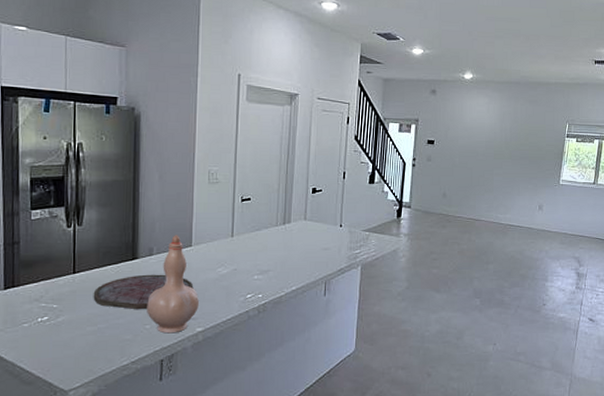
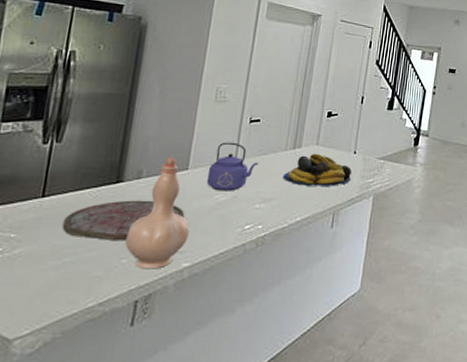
kettle: none [209,220,253,265] -> present [206,142,258,191]
fruit bowl: none [276,228,339,258] -> present [283,153,352,186]

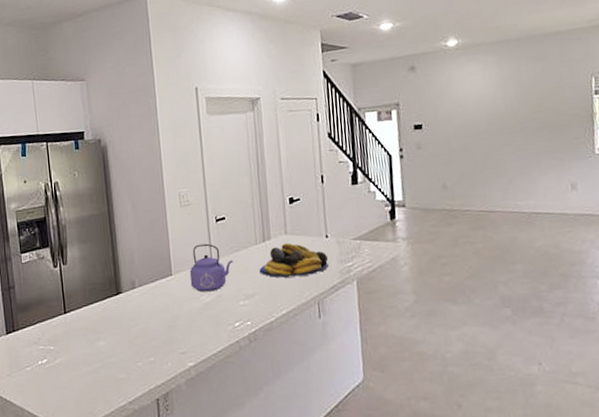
cutting board: present [62,200,184,240] -> none [84,307,178,347]
vase: present [125,156,189,270] -> none [136,265,187,371]

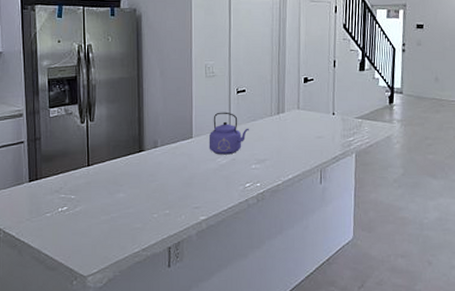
fruit bowl: present [259,243,328,278] -> none [272,117,332,147]

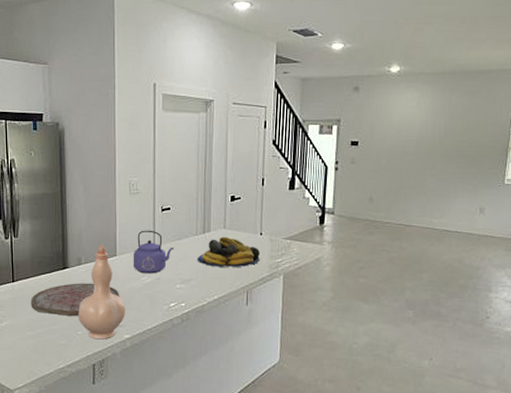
cutting board: none [106,165,195,199] -> present [30,283,119,316]
vase: none [154,127,201,222] -> present [78,245,125,340]
fruit bowl: none [272,117,332,147] -> present [197,236,260,267]

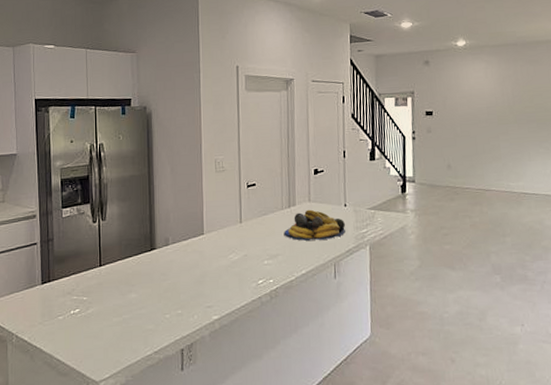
cutting board: present [30,283,119,316] -> none [117,263,207,299]
vase: present [78,245,125,340] -> none [166,224,213,323]
kettle: present [133,230,174,274] -> none [220,206,260,251]

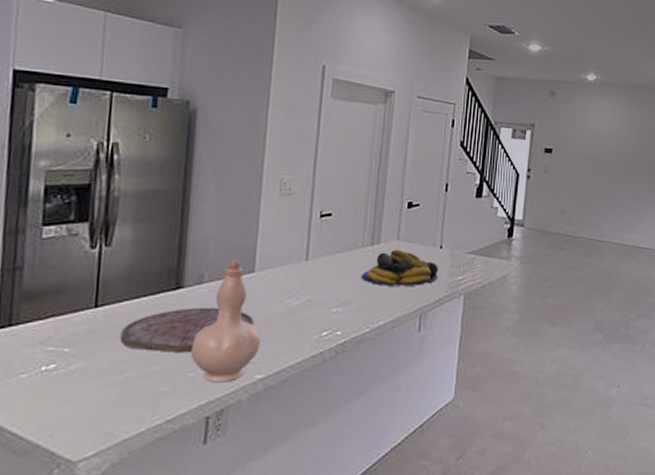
cutting board: none [117,263,207,299] -> present [119,307,253,352]
vase: none [166,224,213,323] -> present [191,258,260,383]

